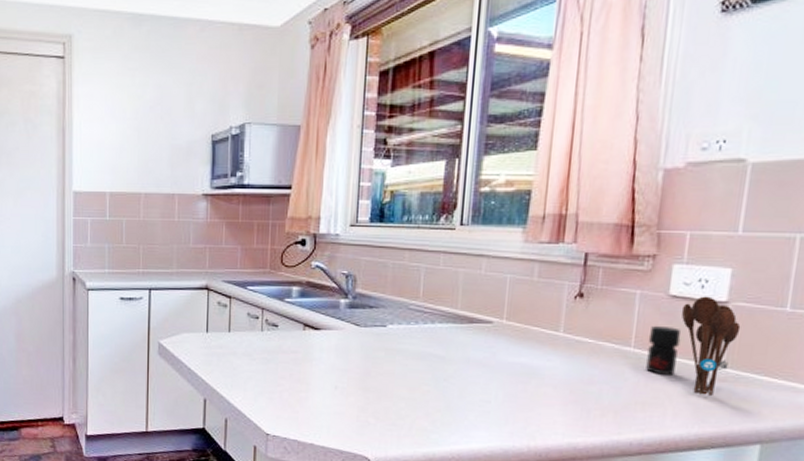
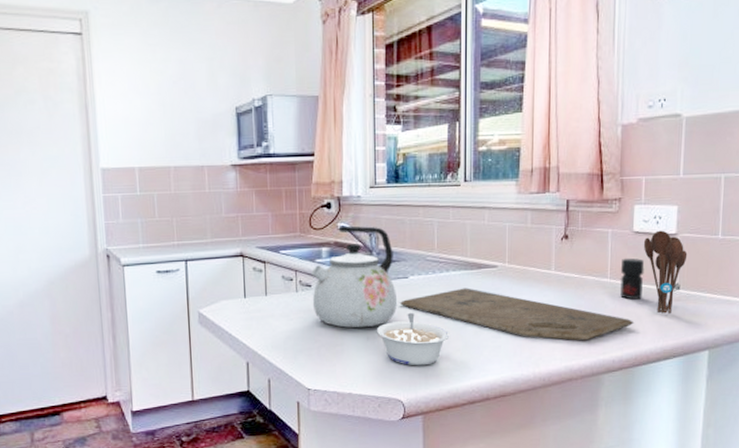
kettle: none [279,265,372,376] -> present [311,225,396,328]
legume: none [345,364,430,424] -> present [376,312,450,366]
cutting board: none [374,343,662,417] -> present [399,288,634,341]

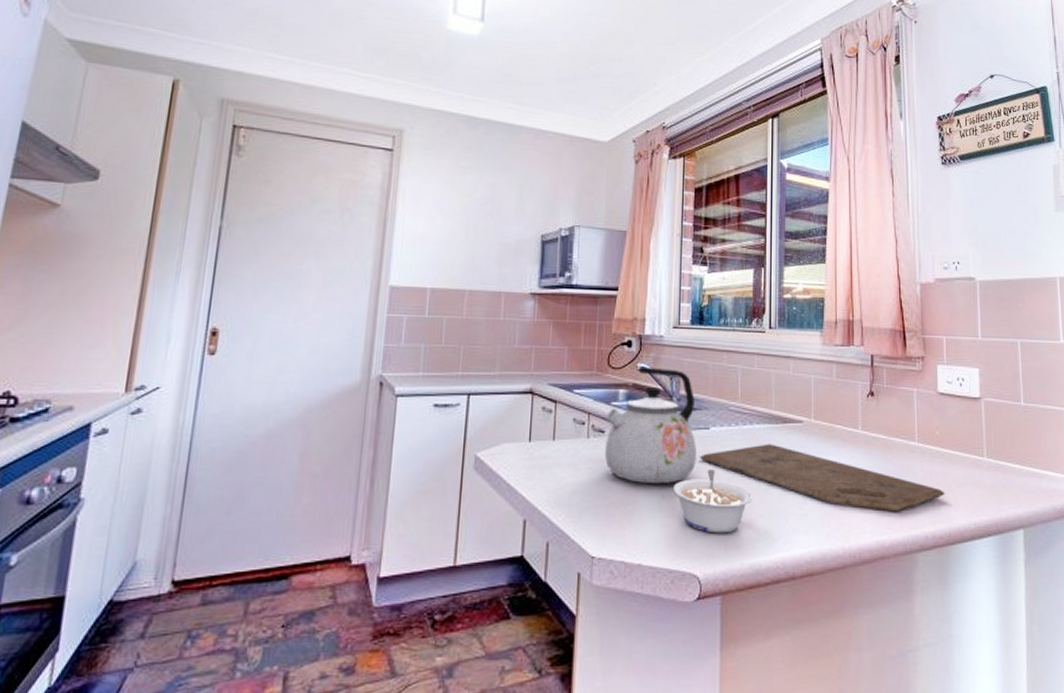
jar: present [620,258,645,300] -> none [927,420,952,467]
utensil holder: present [643,230,688,314] -> none [948,393,993,486]

